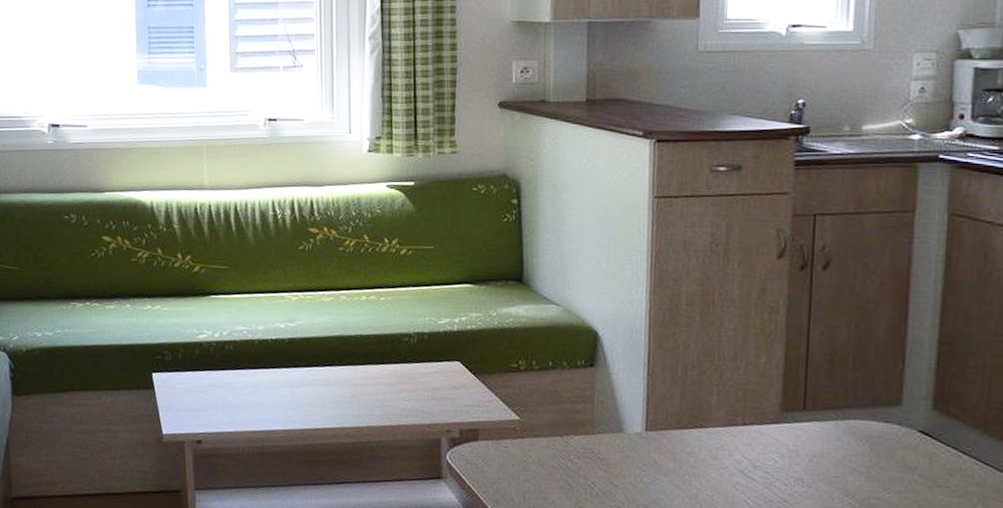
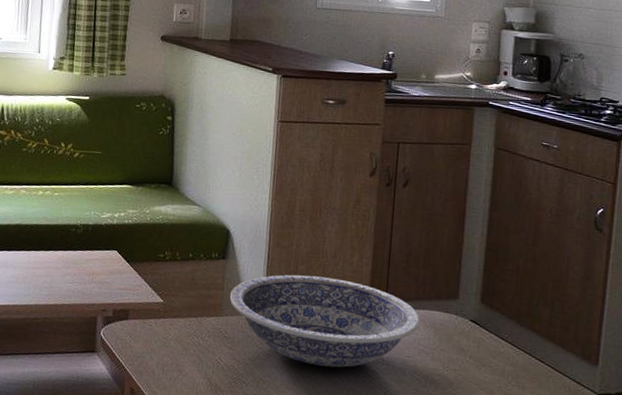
bowl: none [601,382,852,492] -> present [229,274,421,368]

